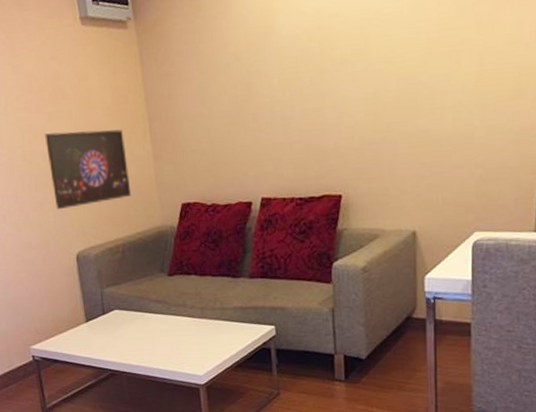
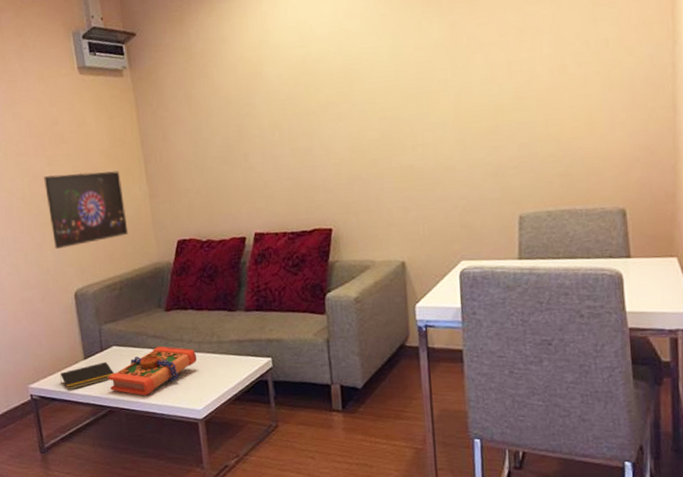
notepad: none [61,325,116,353] -> present [60,361,115,390]
book: none [109,310,200,360] -> present [107,346,198,396]

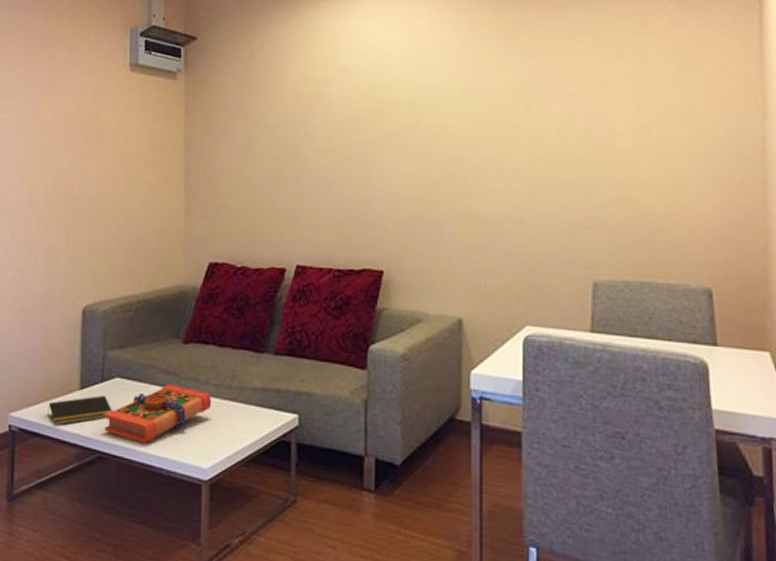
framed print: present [44,171,129,250] -> none [70,173,157,257]

